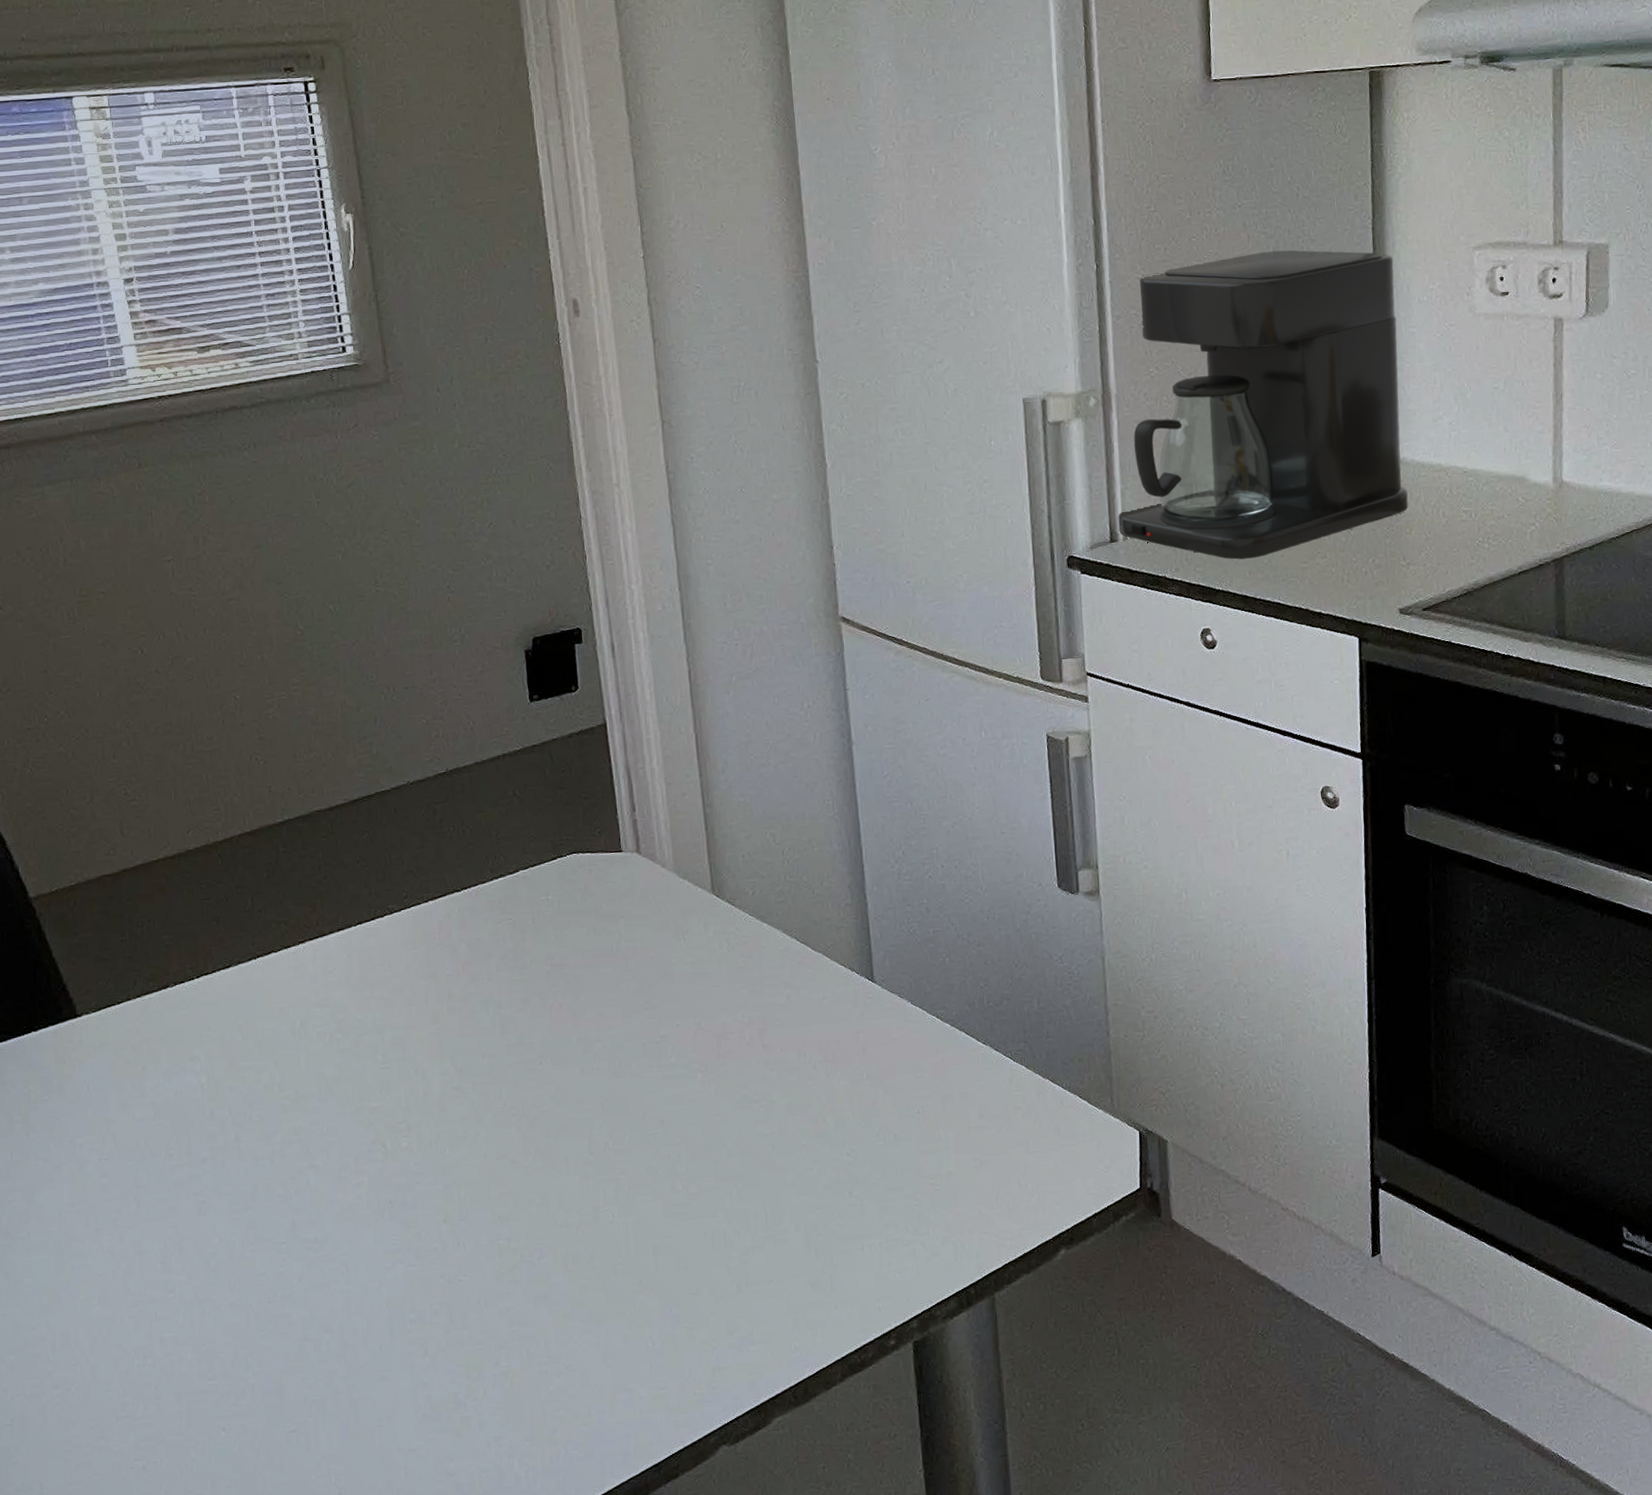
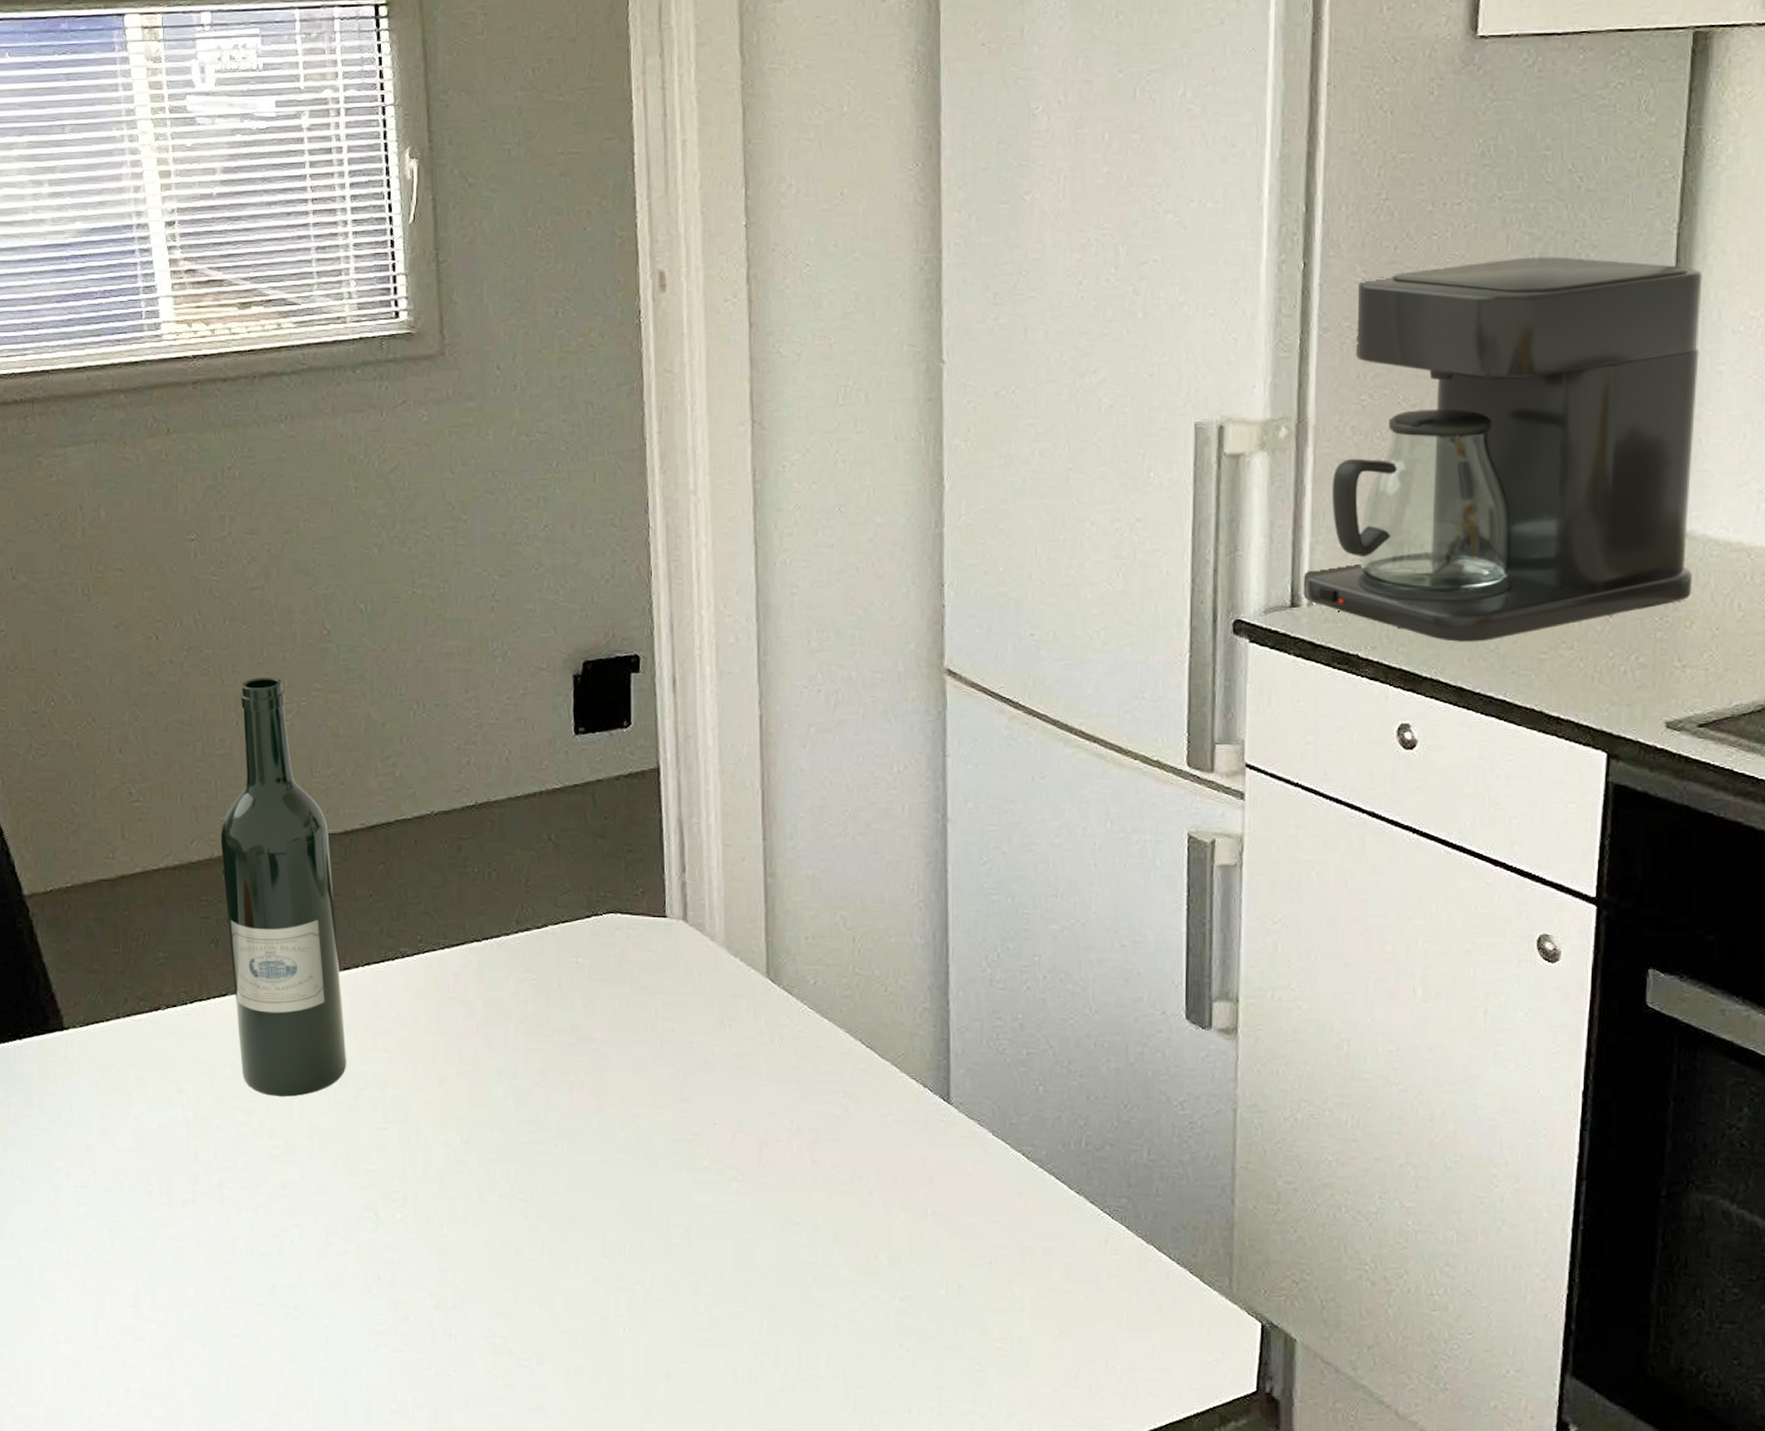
wine bottle: none [214,676,347,1052] -> present [220,676,347,1097]

